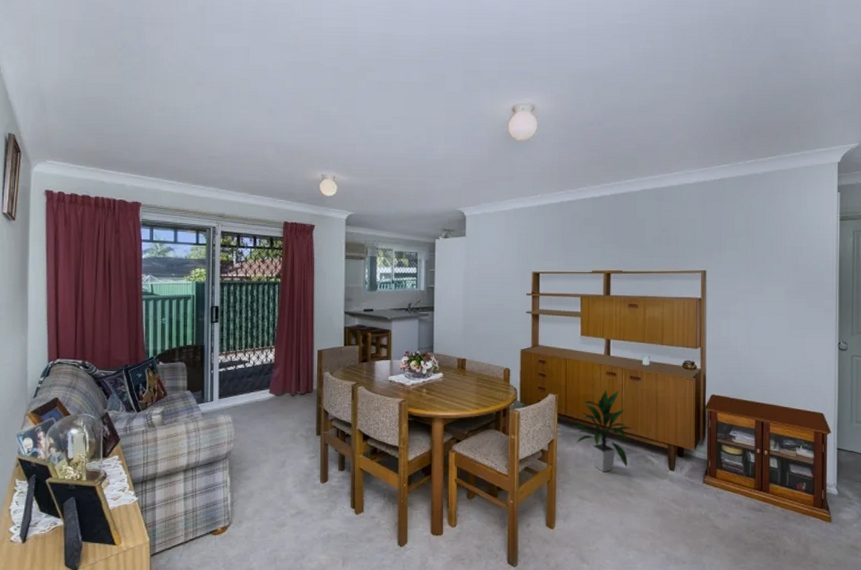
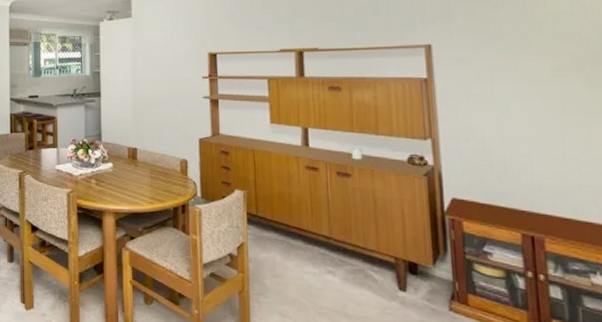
indoor plant: present [570,389,634,473] -> none [264,187,347,287]

